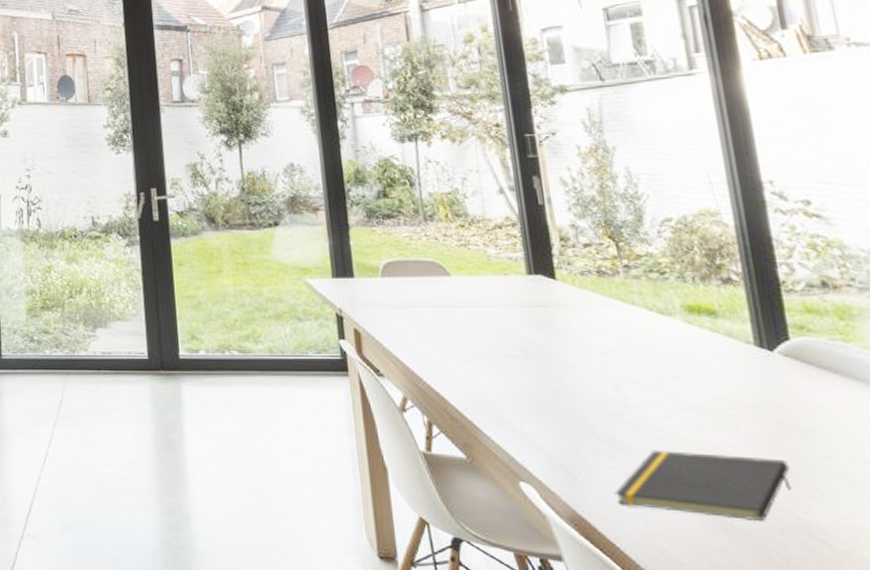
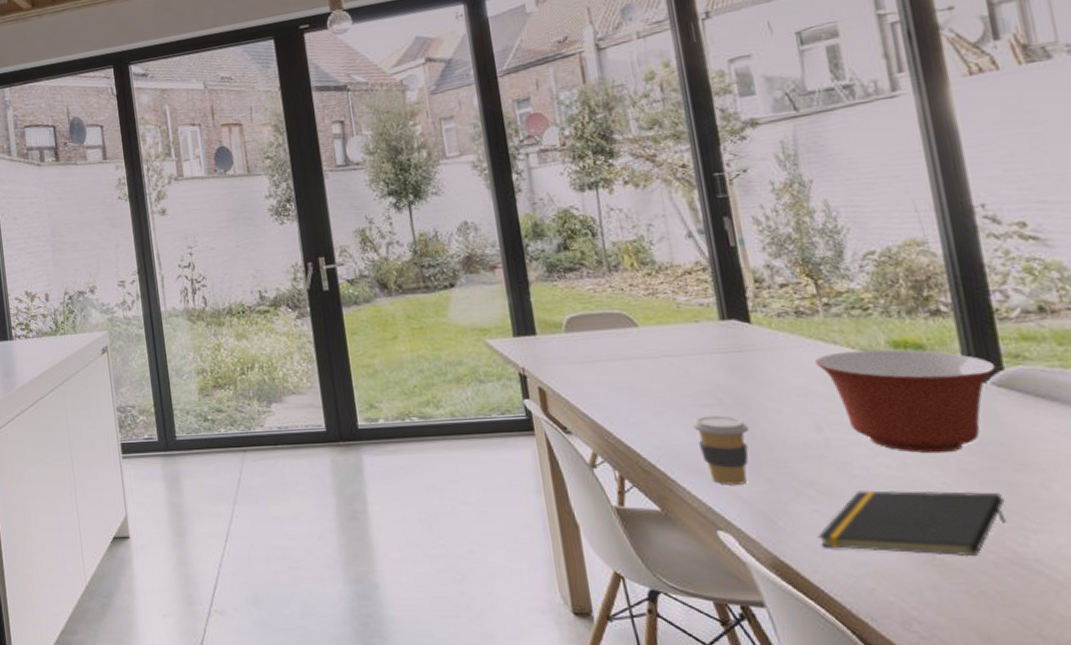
coffee cup: none [499,367,551,437] -> present [692,415,749,485]
mixing bowl: none [615,313,783,418] -> present [815,349,996,454]

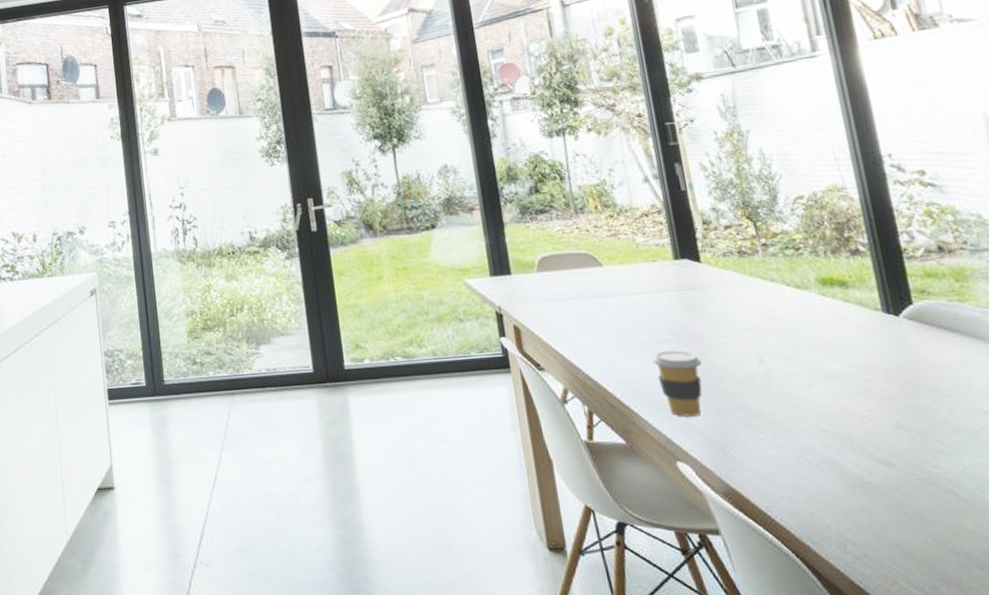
mixing bowl: present [815,349,996,454] -> none [756,286,907,383]
notepad: present [817,490,1007,557] -> none [763,417,921,480]

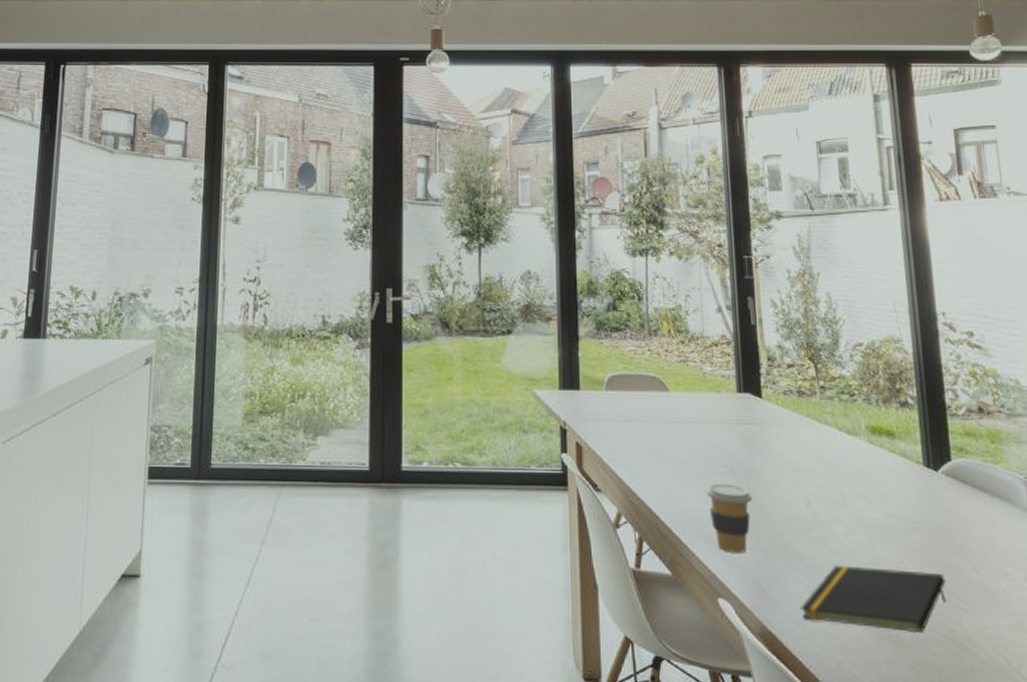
notepad: none [763,417,921,480] -> present [800,565,946,634]

